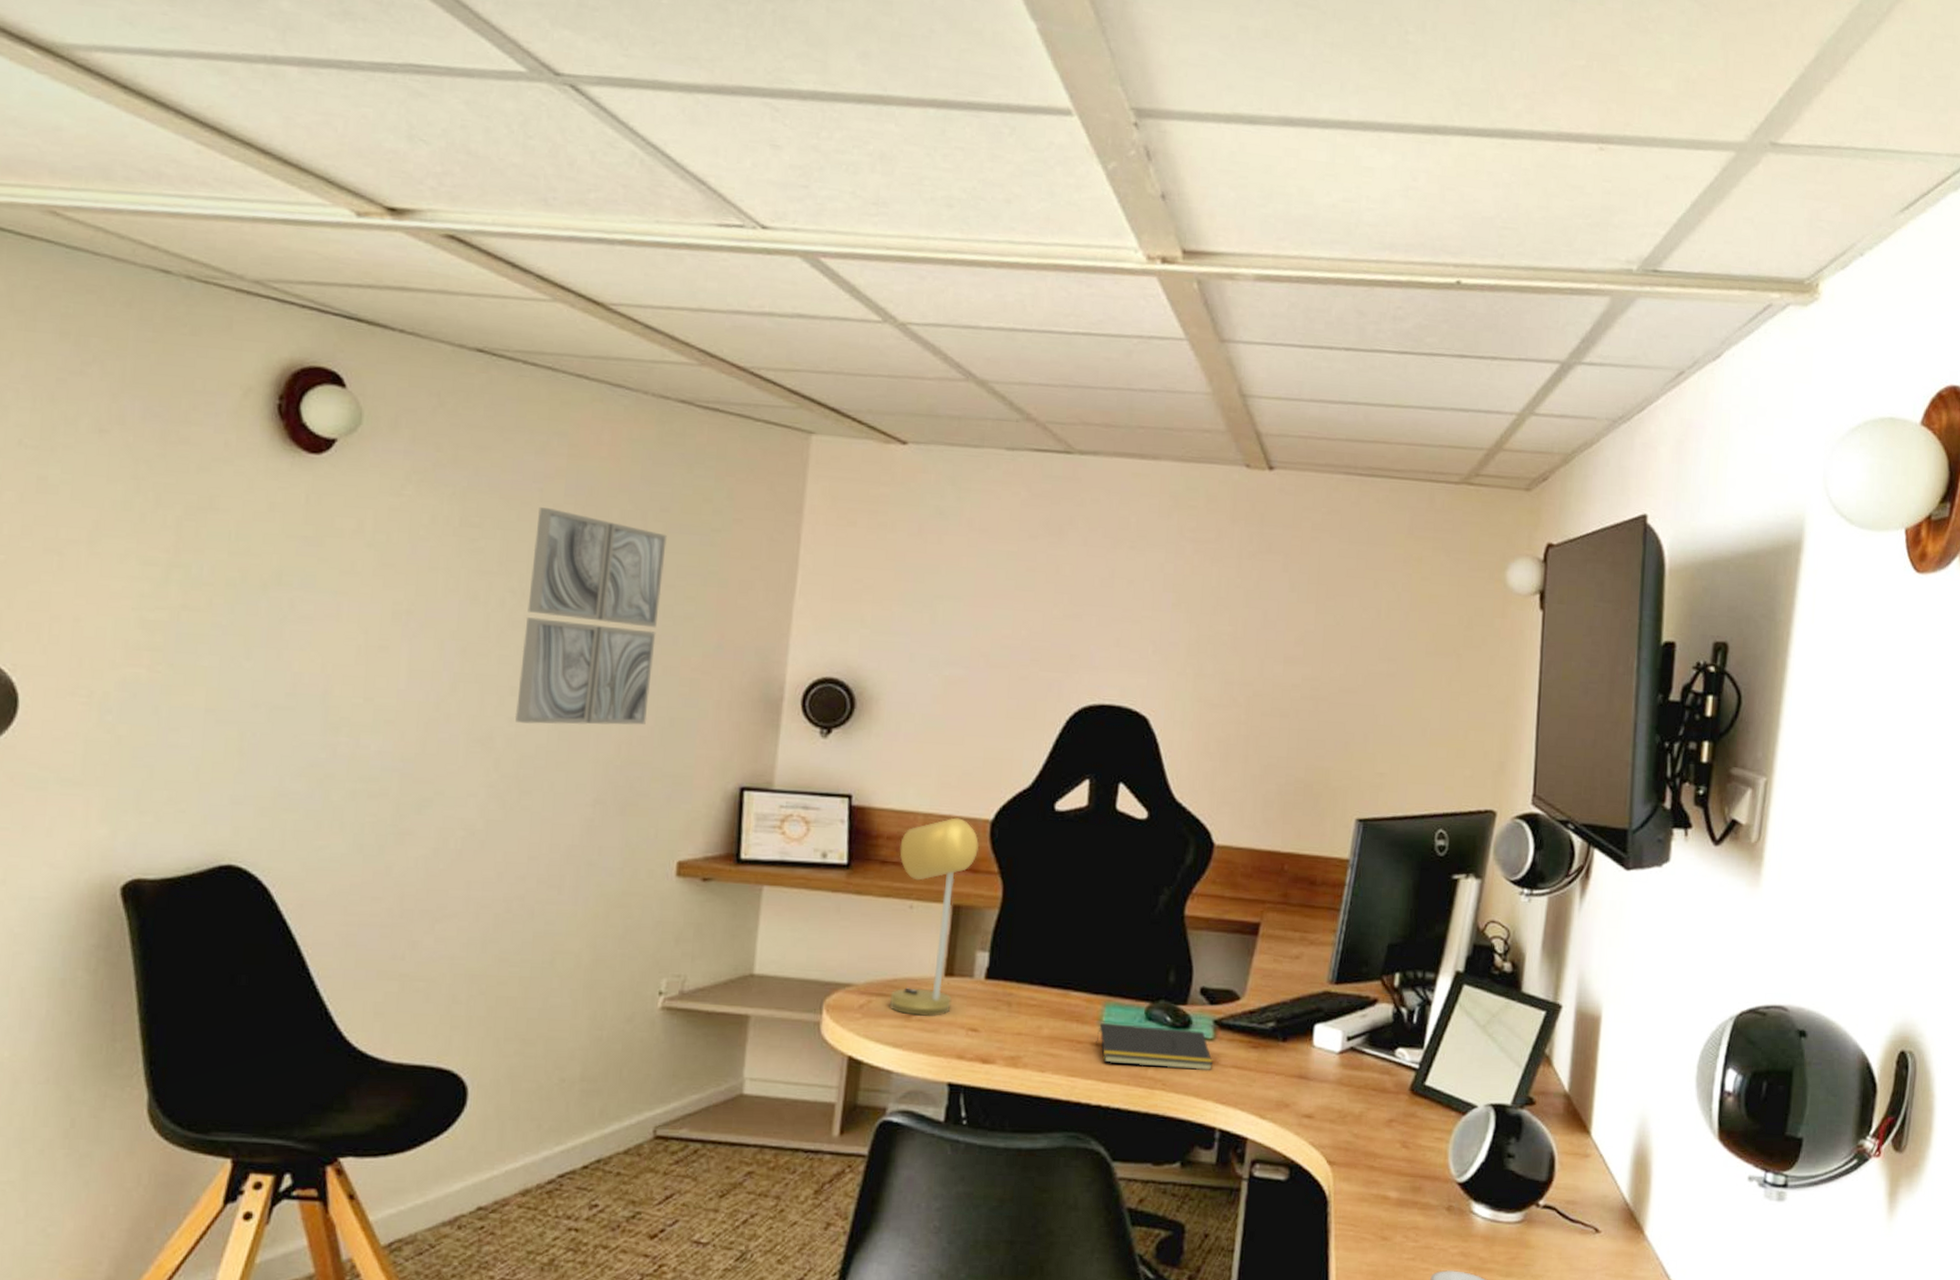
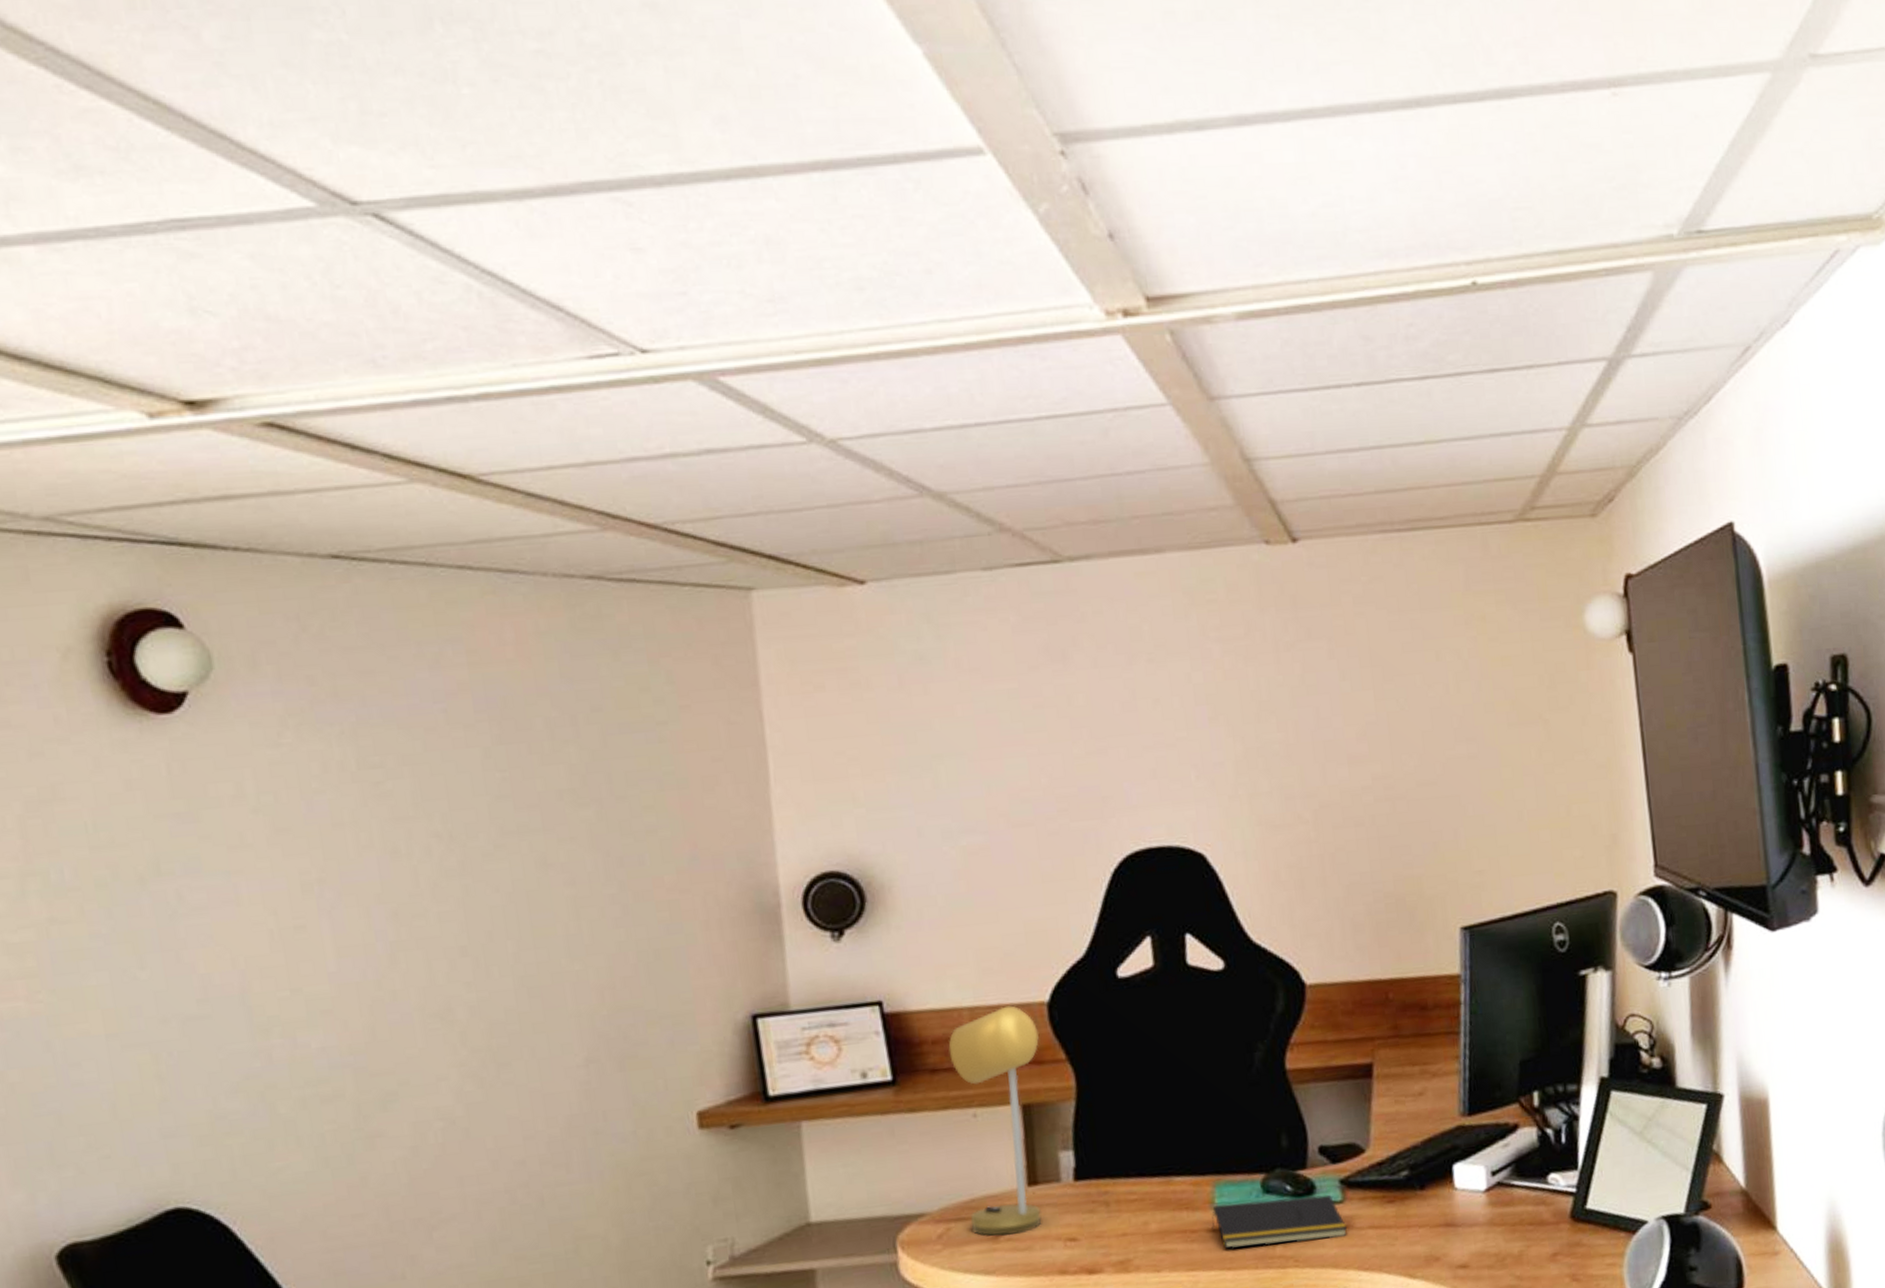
wall art: present [514,507,667,725] -> none [447,730,628,987]

